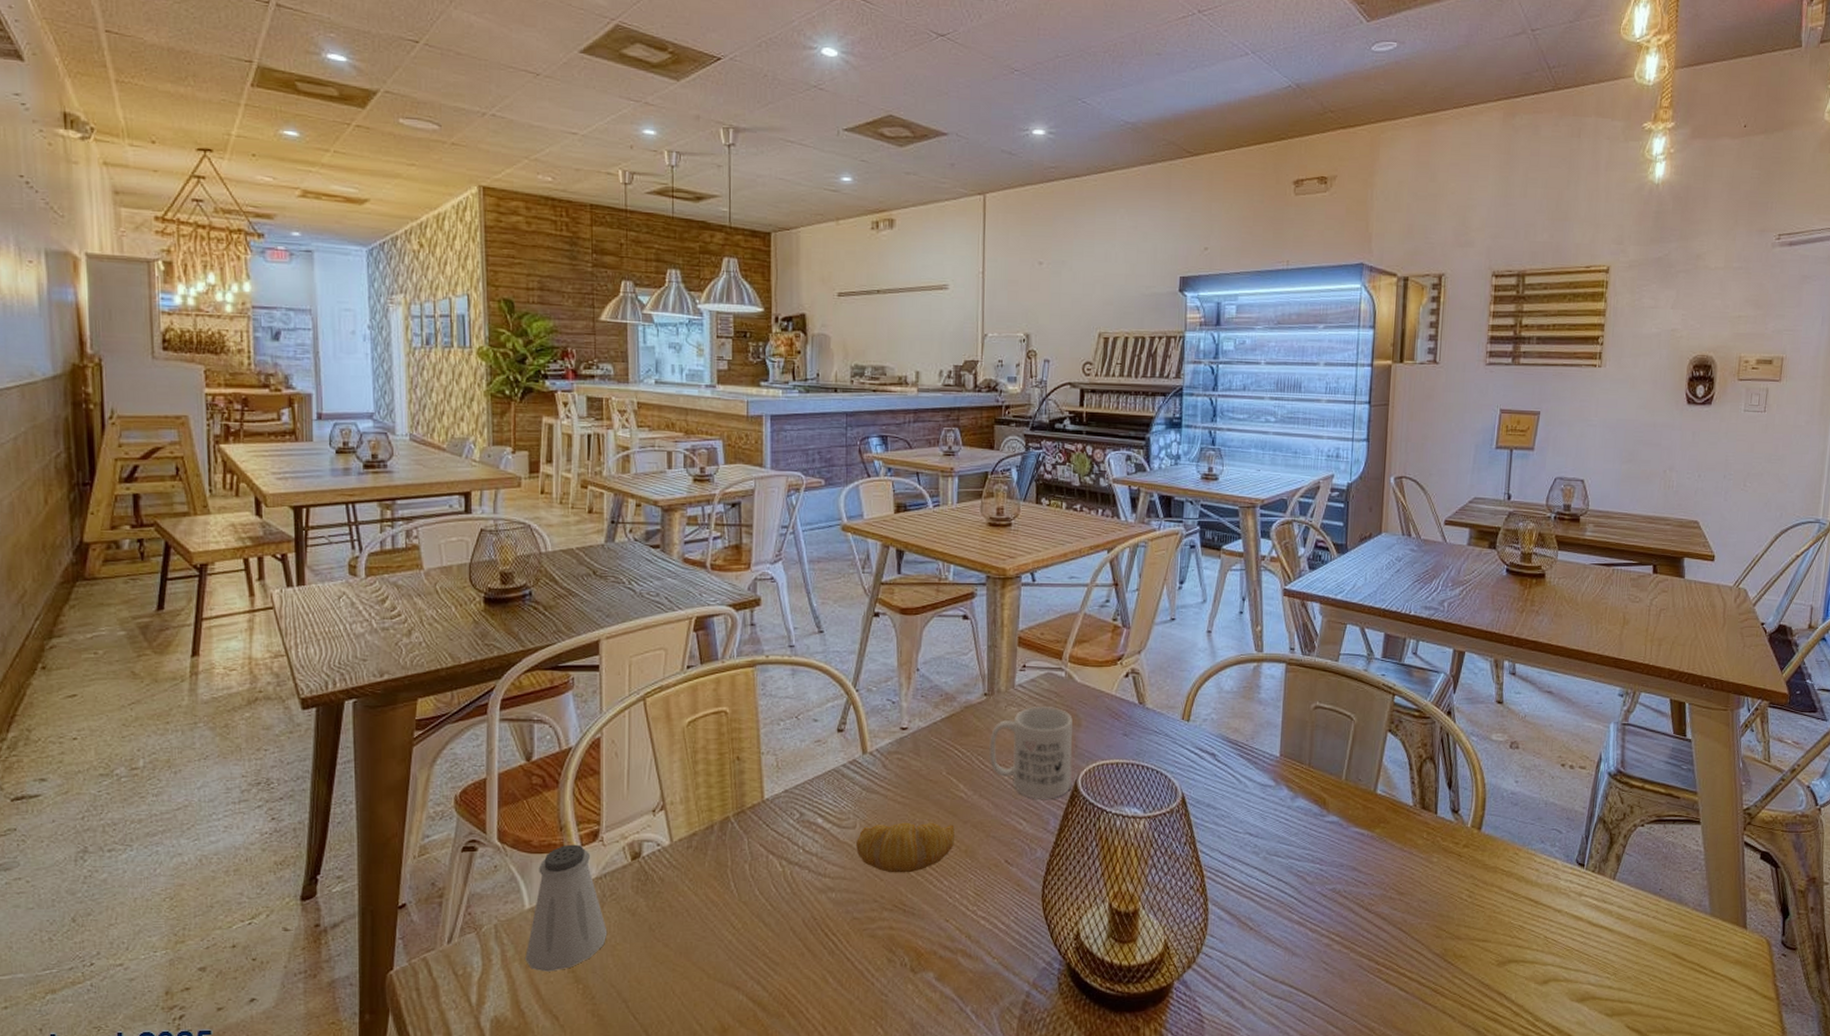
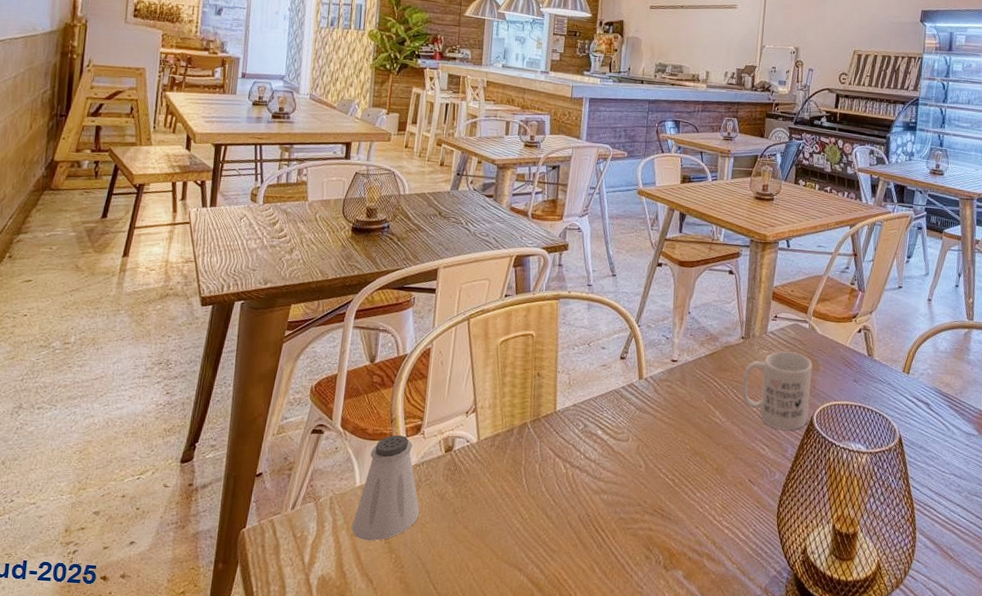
croissant: present [856,822,955,873] -> none [627,439,709,484]

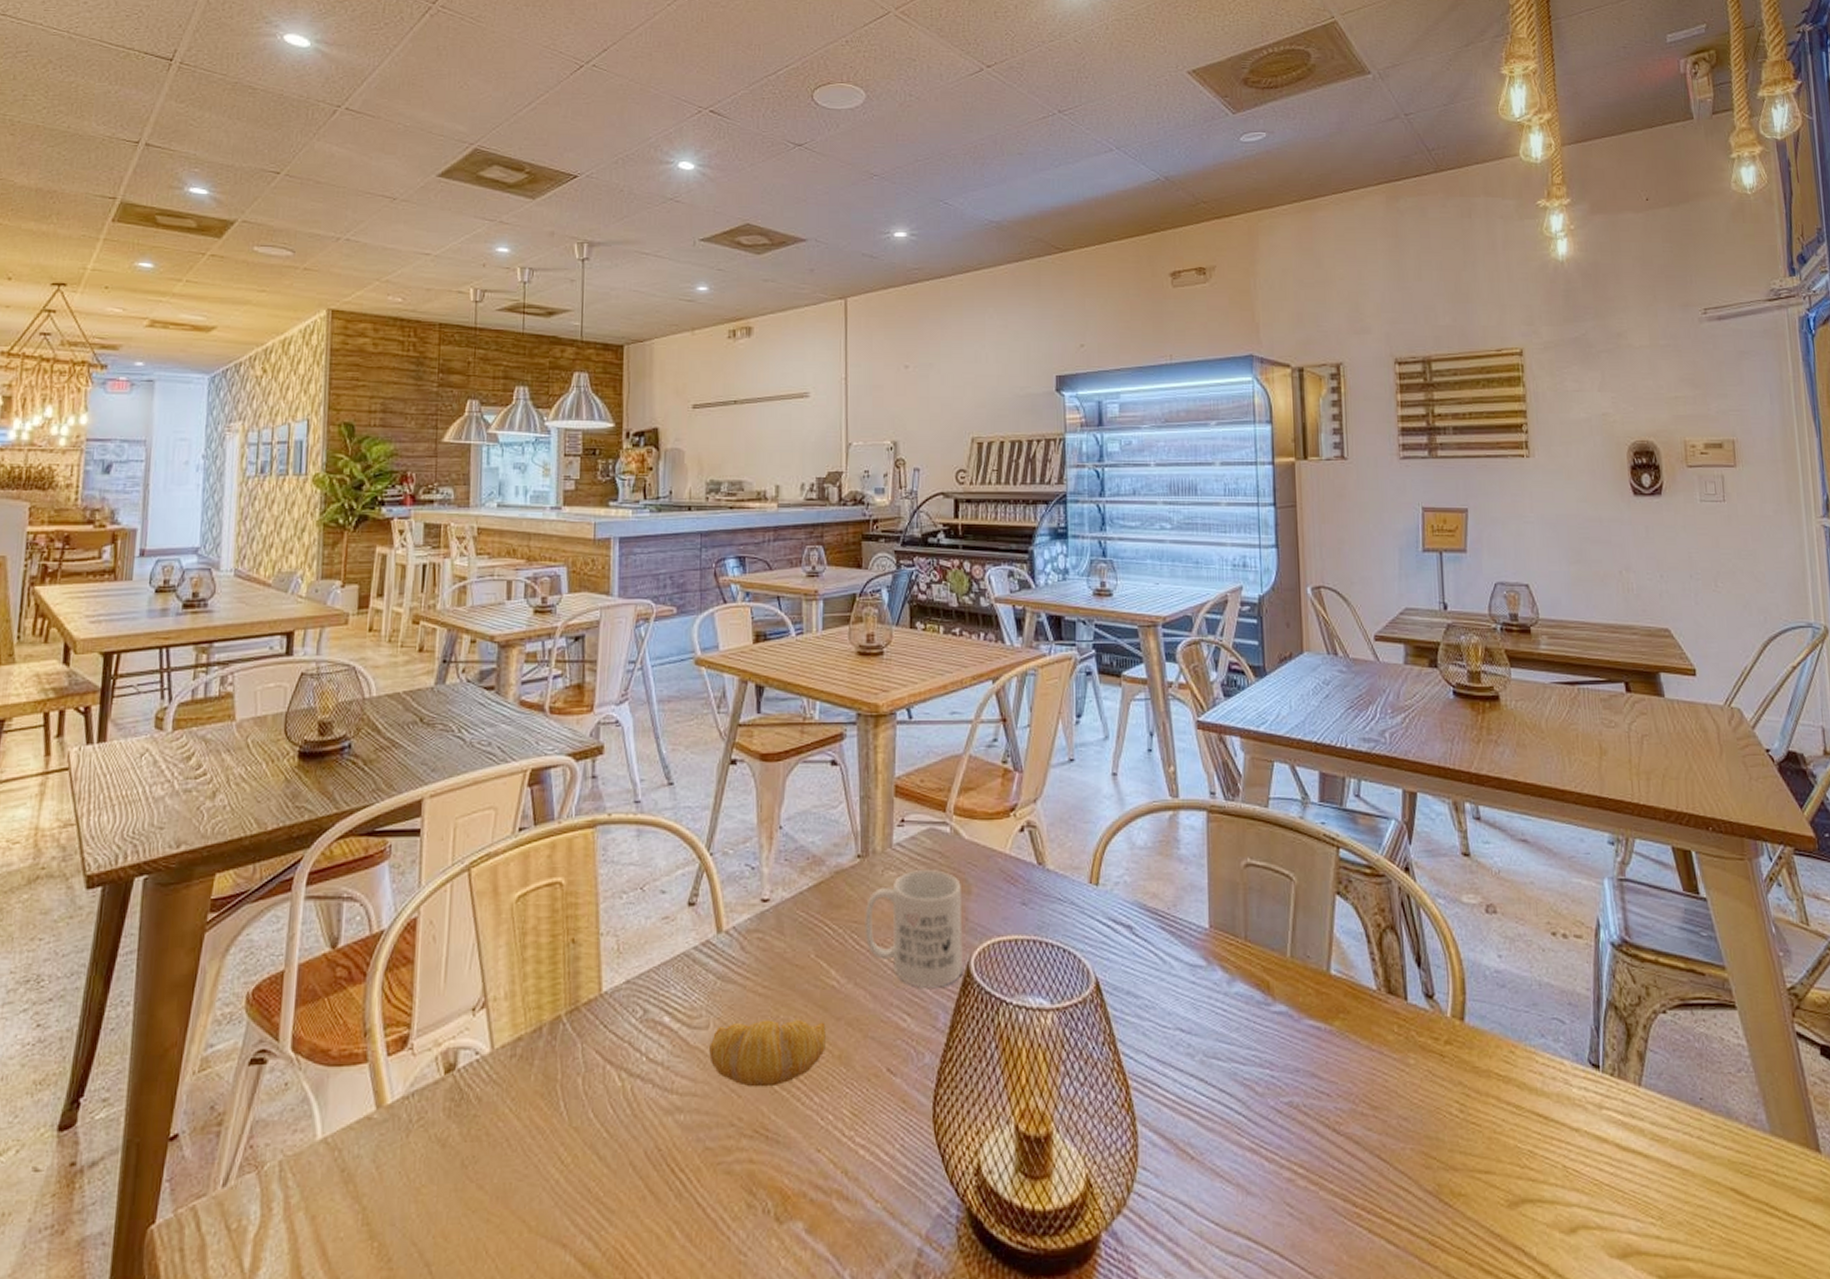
saltshaker: present [351,435,420,541] -> none [312,1054,412,1225]
croissant: none [627,439,709,484] -> present [709,1019,826,1087]

